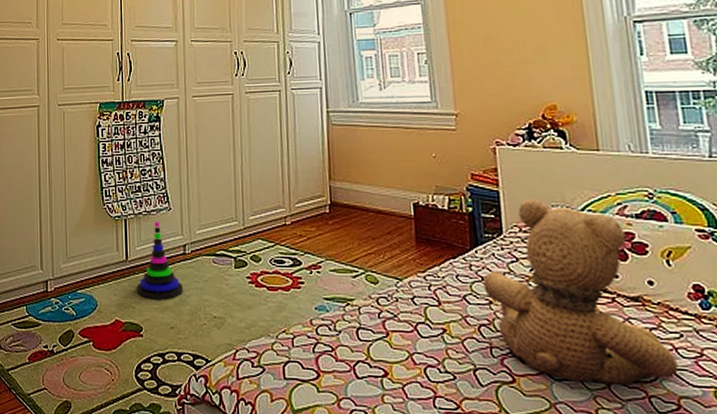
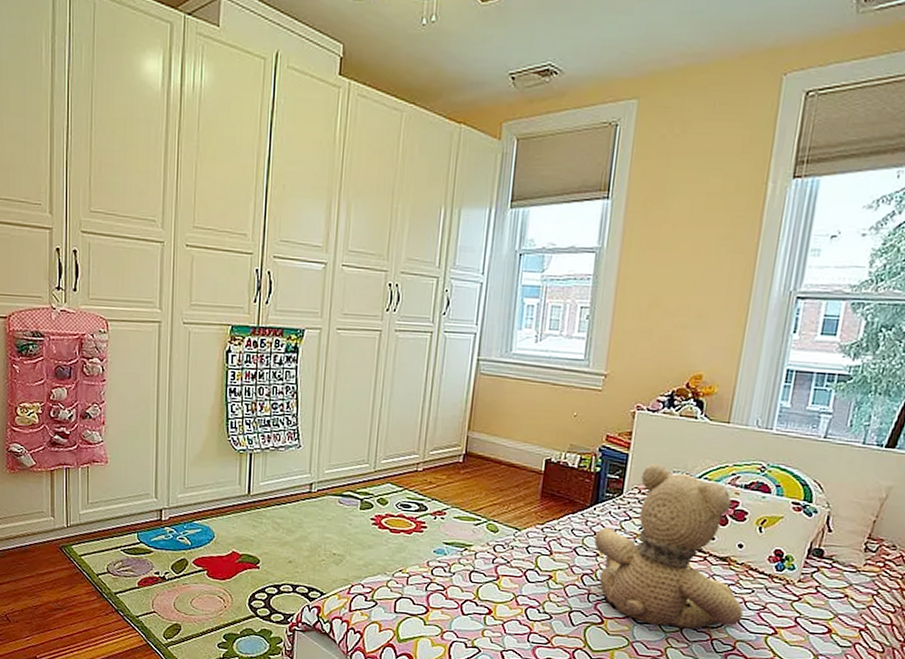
stacking toy: present [136,221,183,300] -> none [256,457,305,535]

